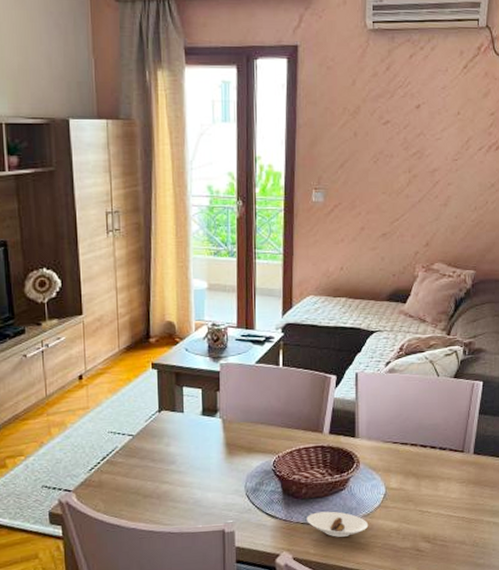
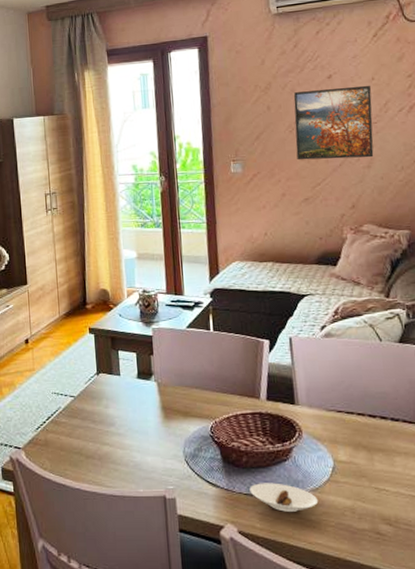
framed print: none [379,119,456,196] -> present [293,85,374,160]

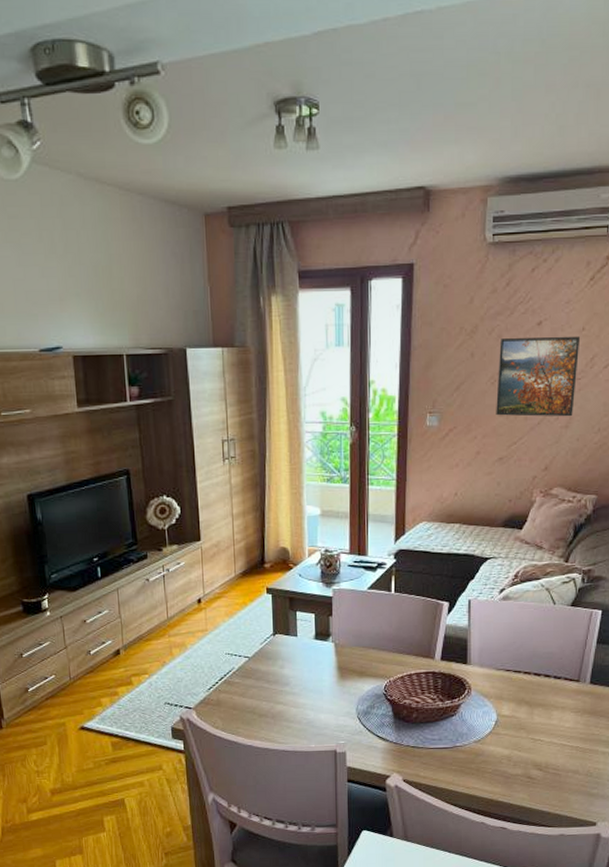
saucer: present [249,483,319,512] -> none [417,736,479,761]

